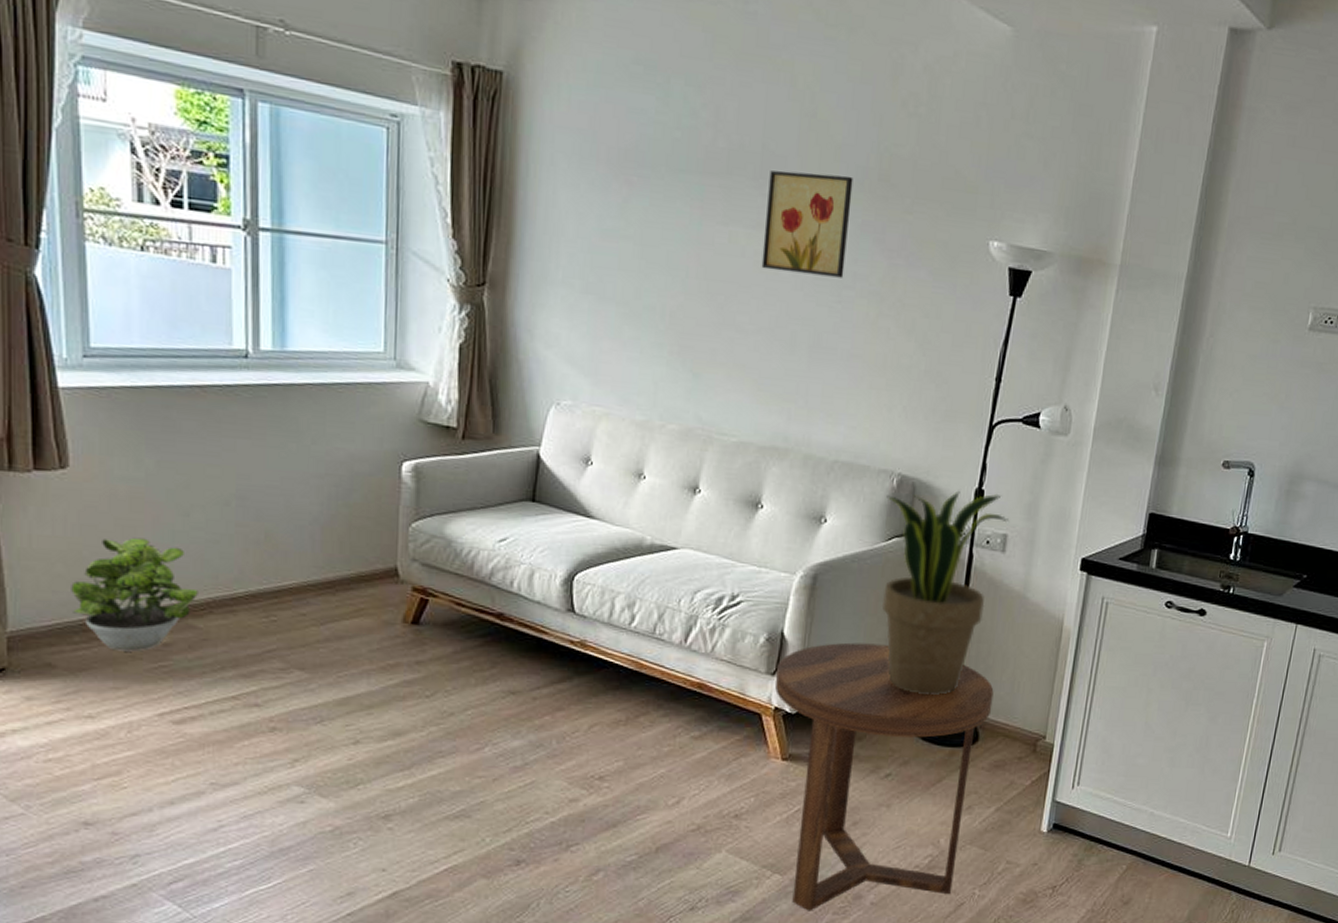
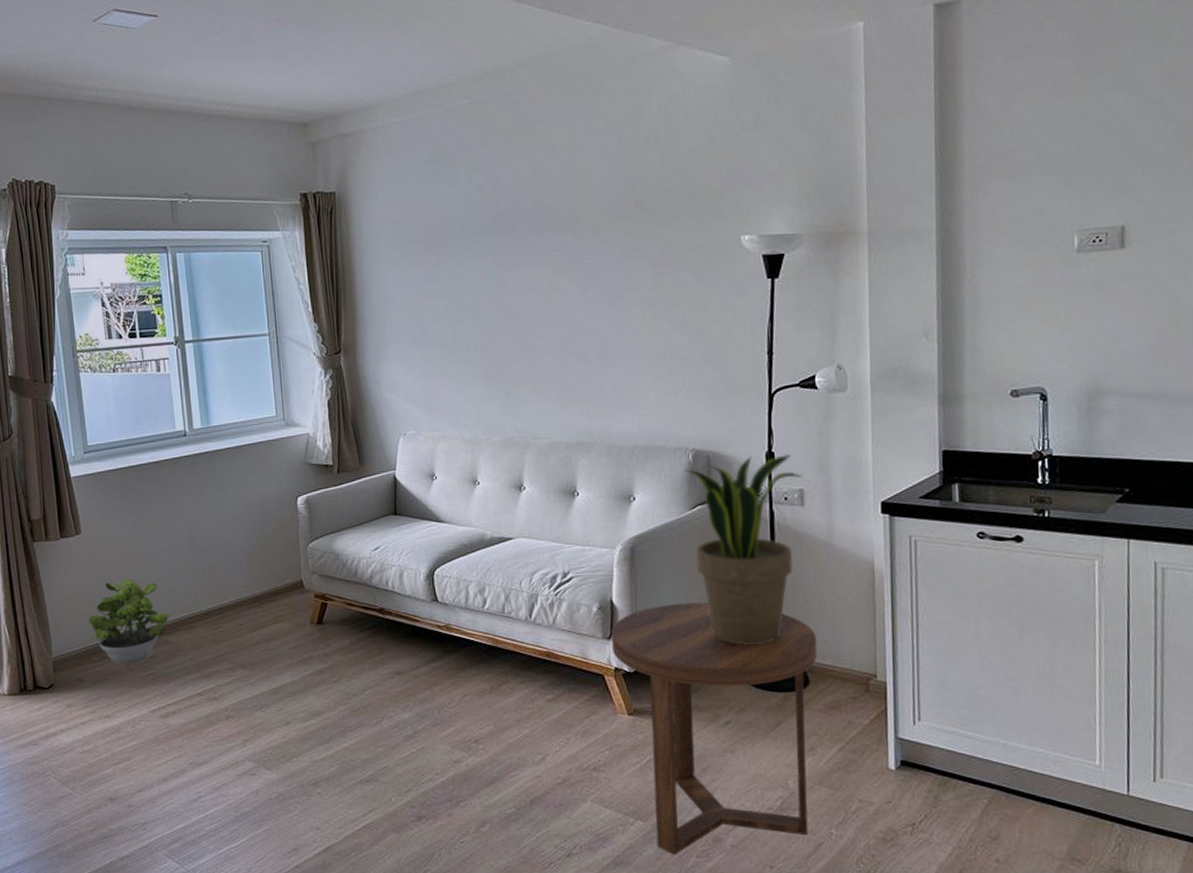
wall art: present [761,170,853,278] -> none [544,209,618,298]

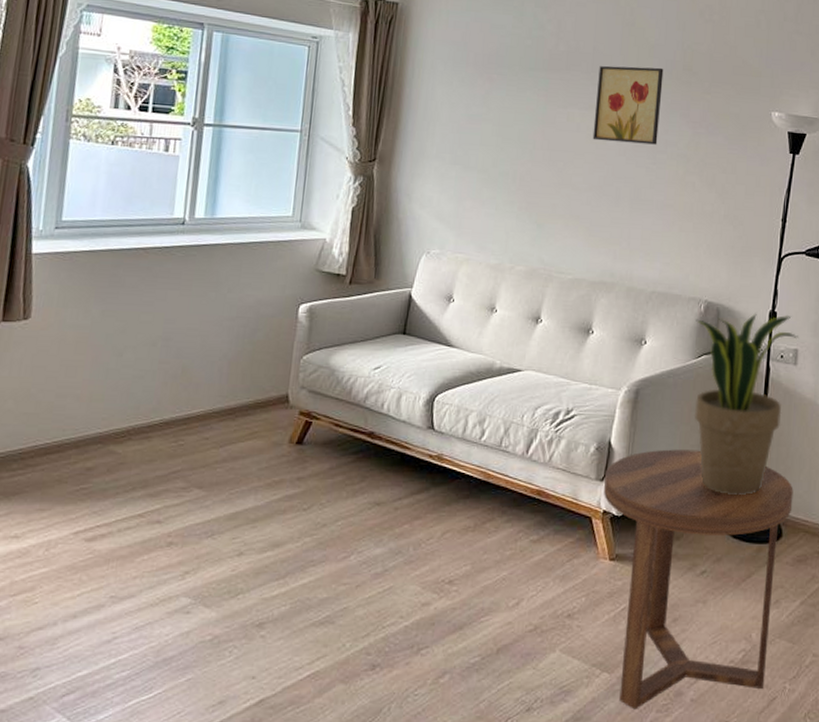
potted plant: present [89,578,169,665] -> none [15,376,122,476]
wall art: none [544,209,618,298] -> present [592,65,664,145]

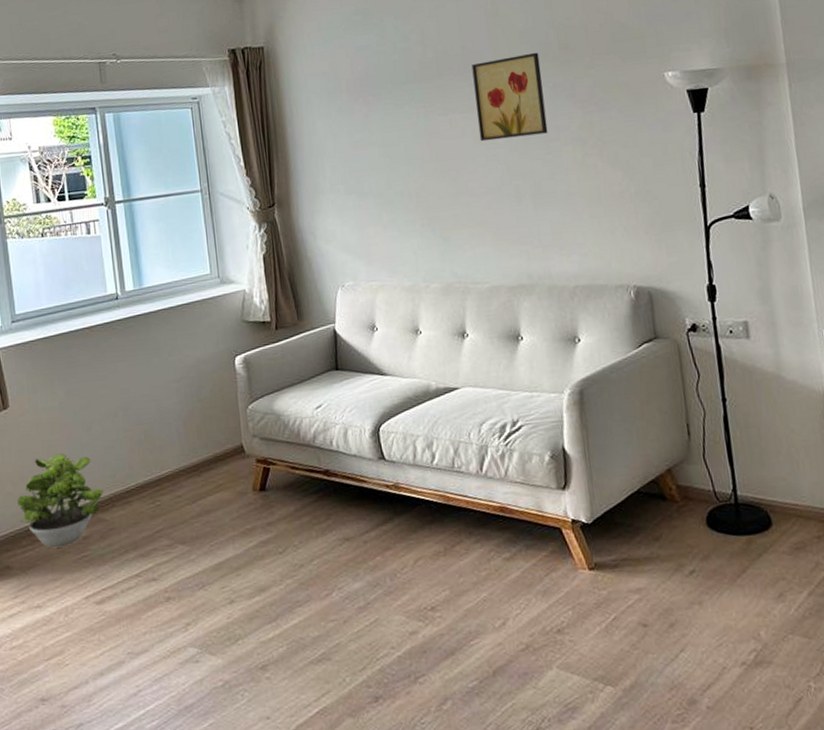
potted plant: none [15,376,122,476] -> present [17,453,103,548]
side table: present [604,449,793,710] -> none [565,444,786,722]
potted plant: present [694,313,799,495] -> none [628,286,747,487]

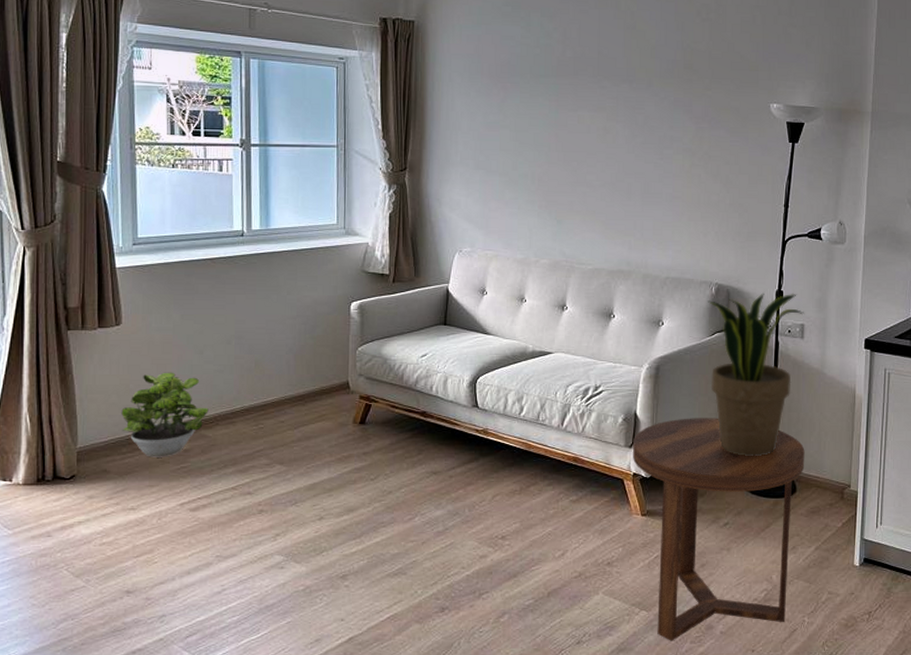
wall art: present [471,52,548,142] -> none [603,67,666,141]
side table: none [565,444,786,722] -> present [633,418,805,641]
potted plant: none [628,286,747,487] -> present [708,292,805,456]

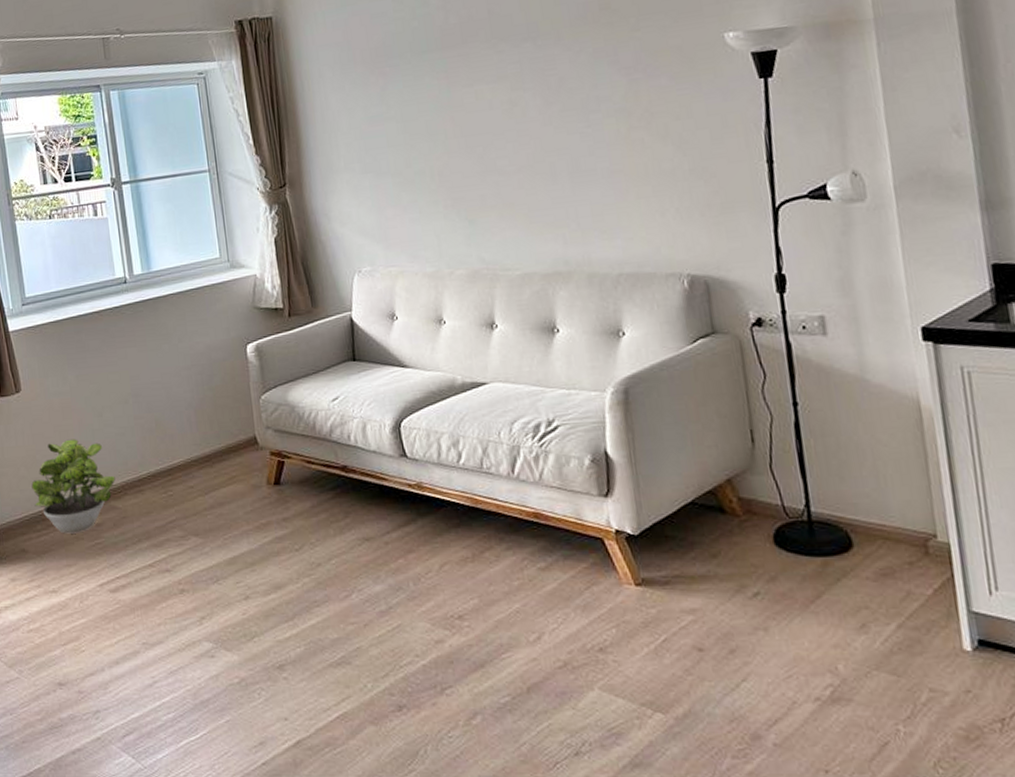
side table: present [633,418,805,641] -> none [608,451,869,755]
potted plant: present [708,292,805,456] -> none [680,275,823,501]

